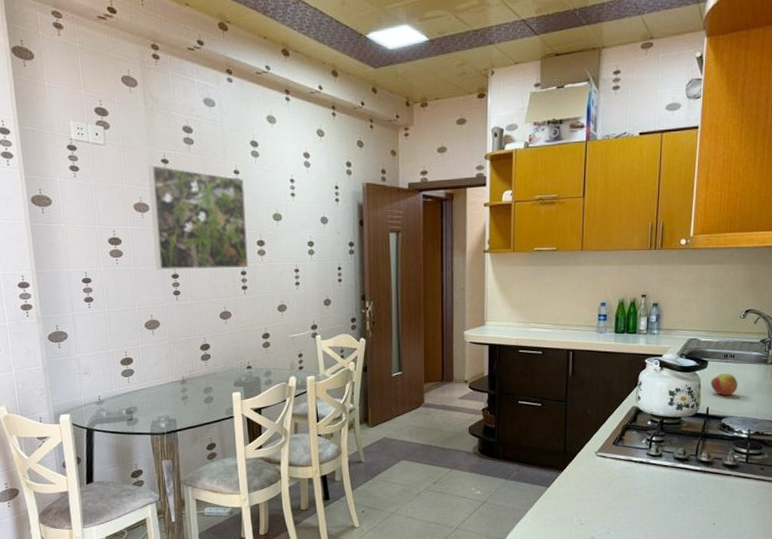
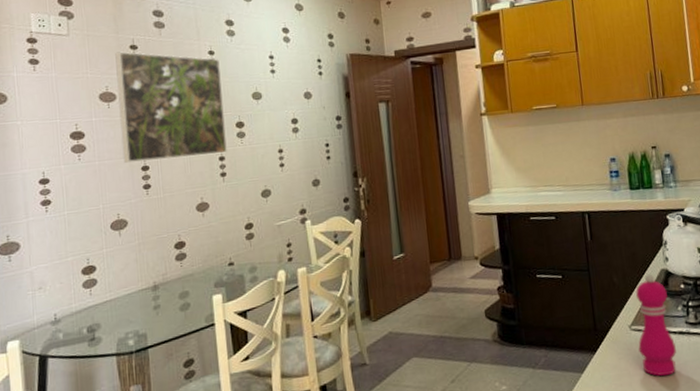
pepper mill: none [601,409,634,497] -> present [636,273,676,377]

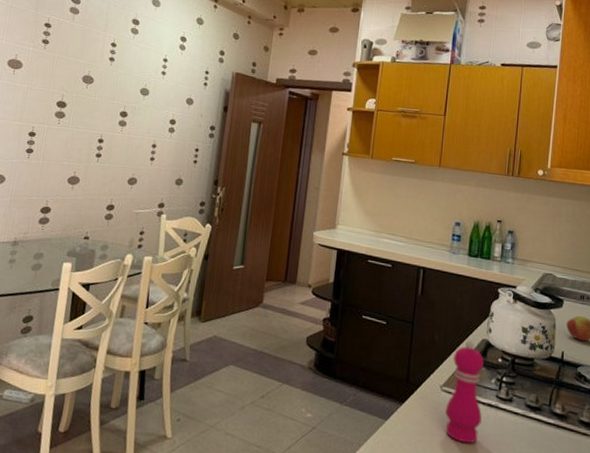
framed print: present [115,51,227,163] -> none [15,26,119,137]

